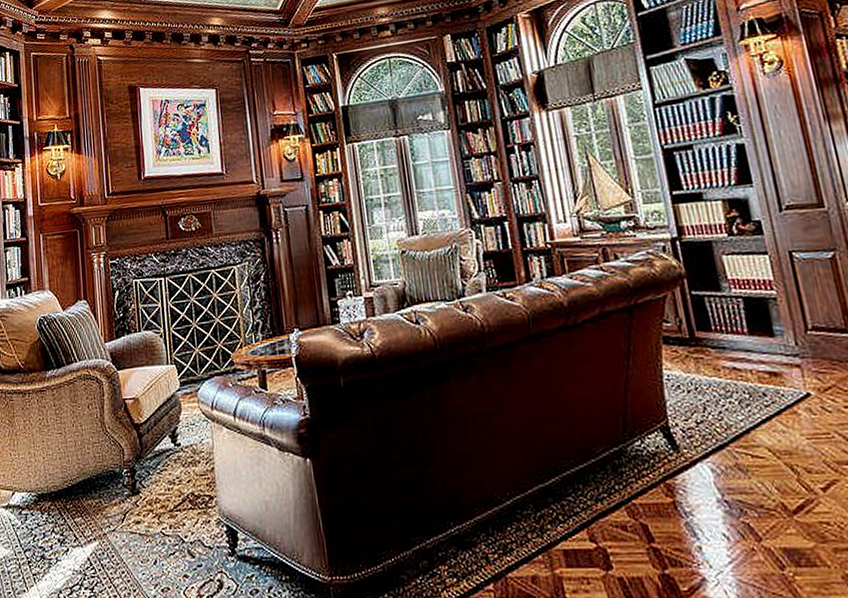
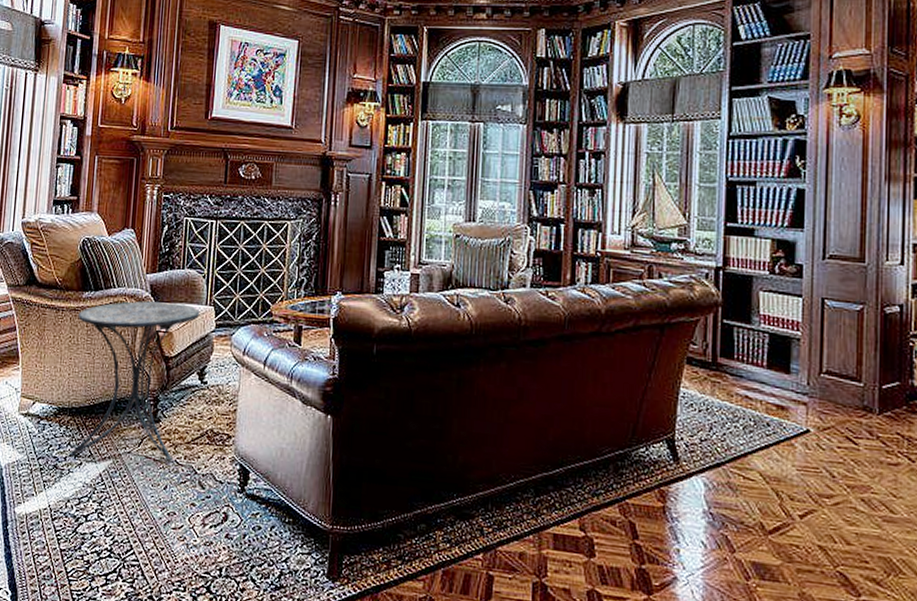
side table: none [44,367,163,543] -> present [68,300,200,461]

